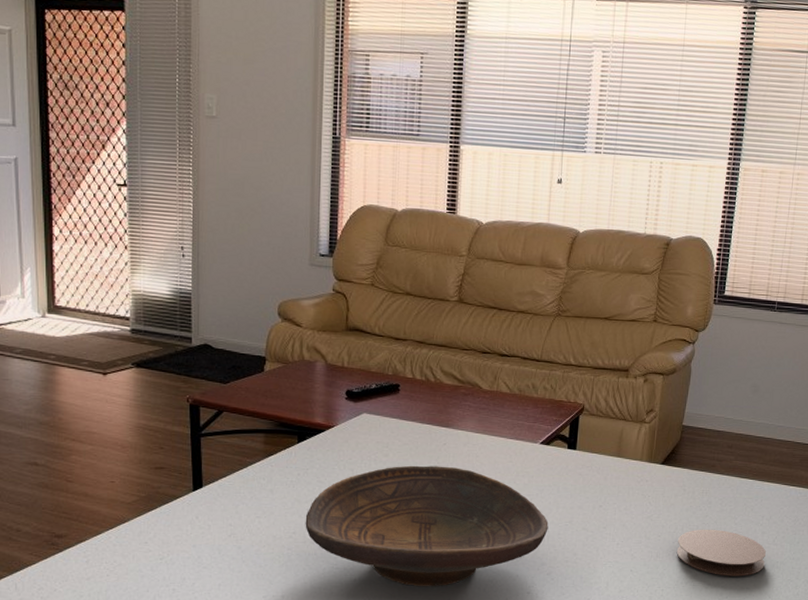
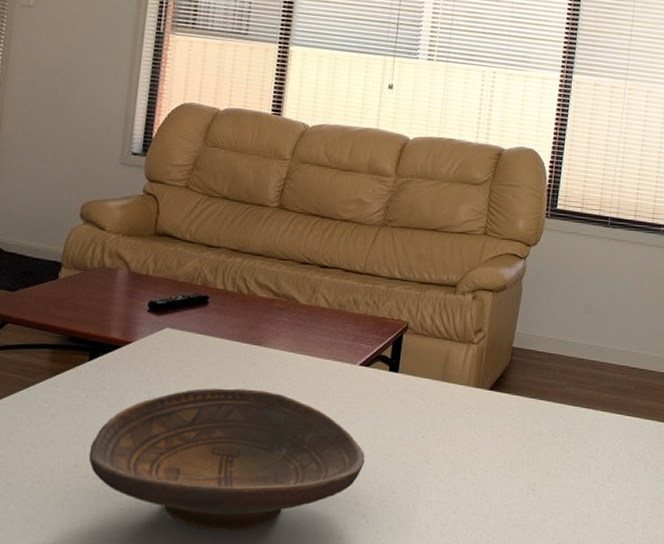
coaster: present [676,529,766,576] -> none [504,463,600,519]

